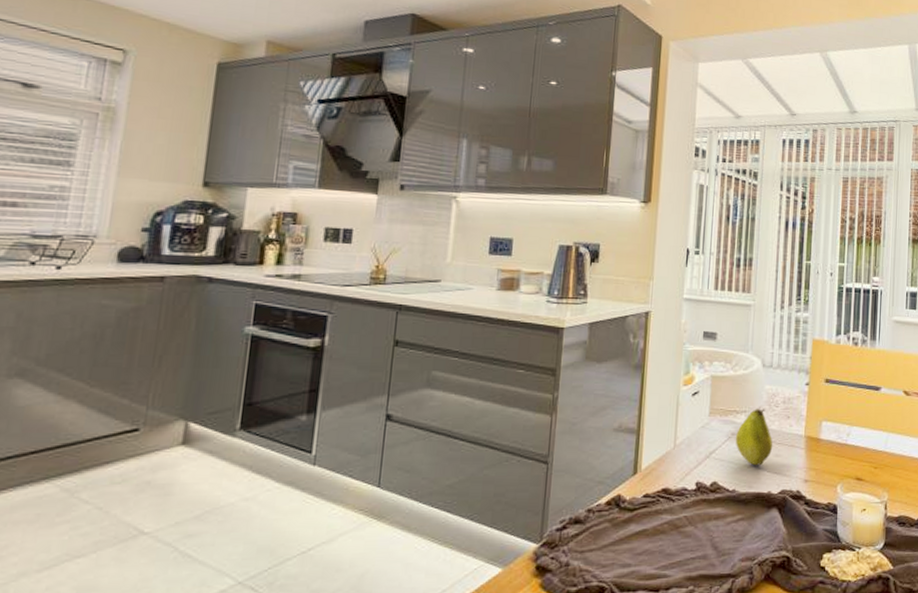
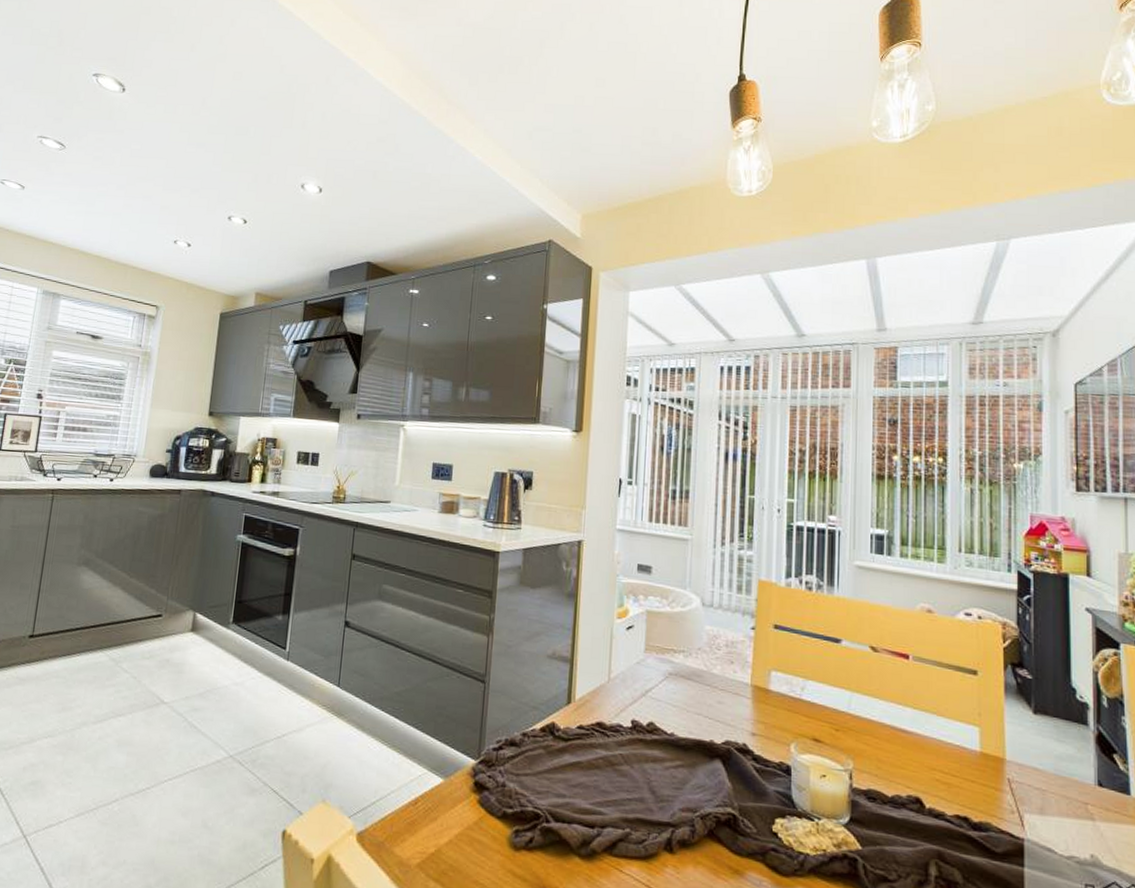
fruit: present [735,409,773,466] -> none [673,649,715,711]

